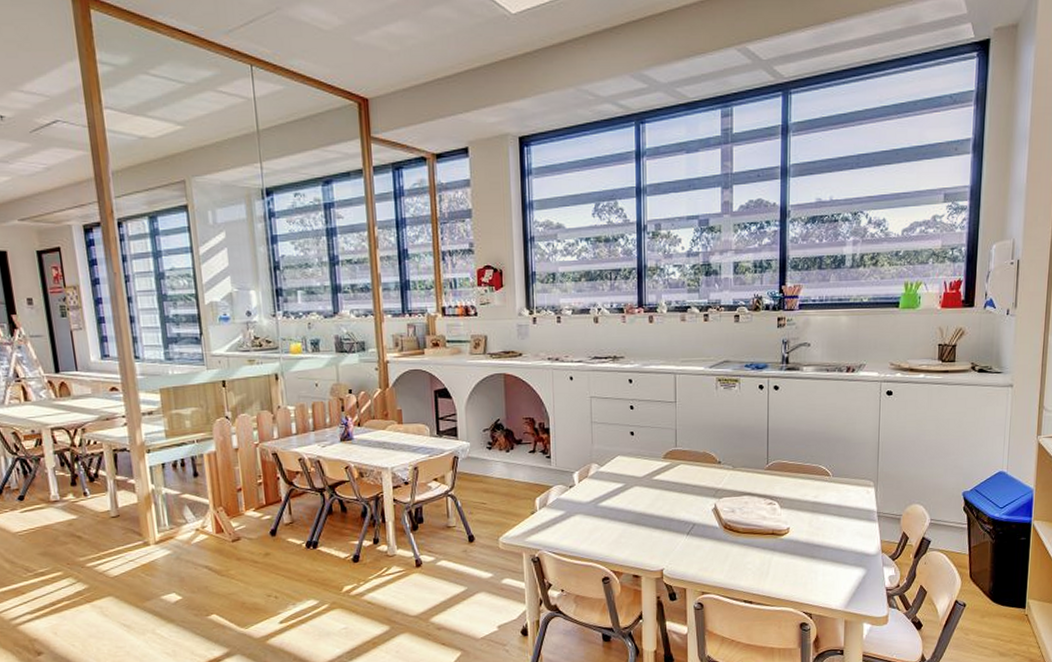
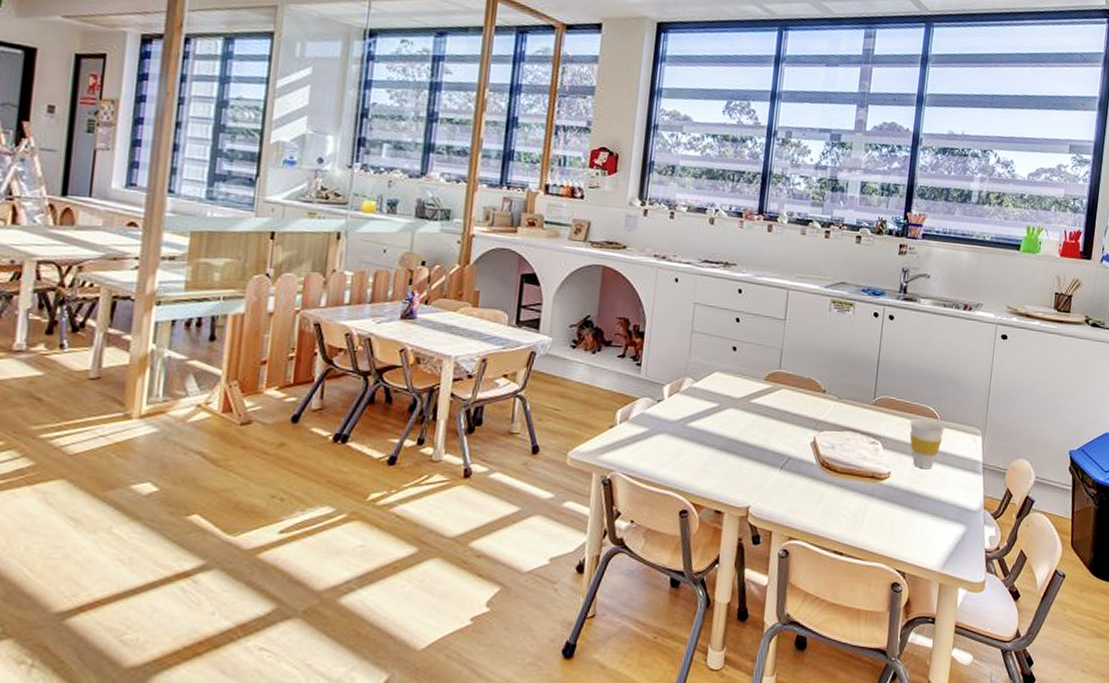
cup: none [803,477,838,523] -> present [909,418,945,470]

